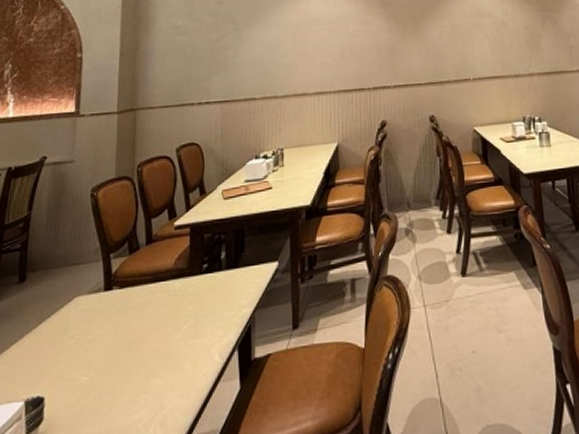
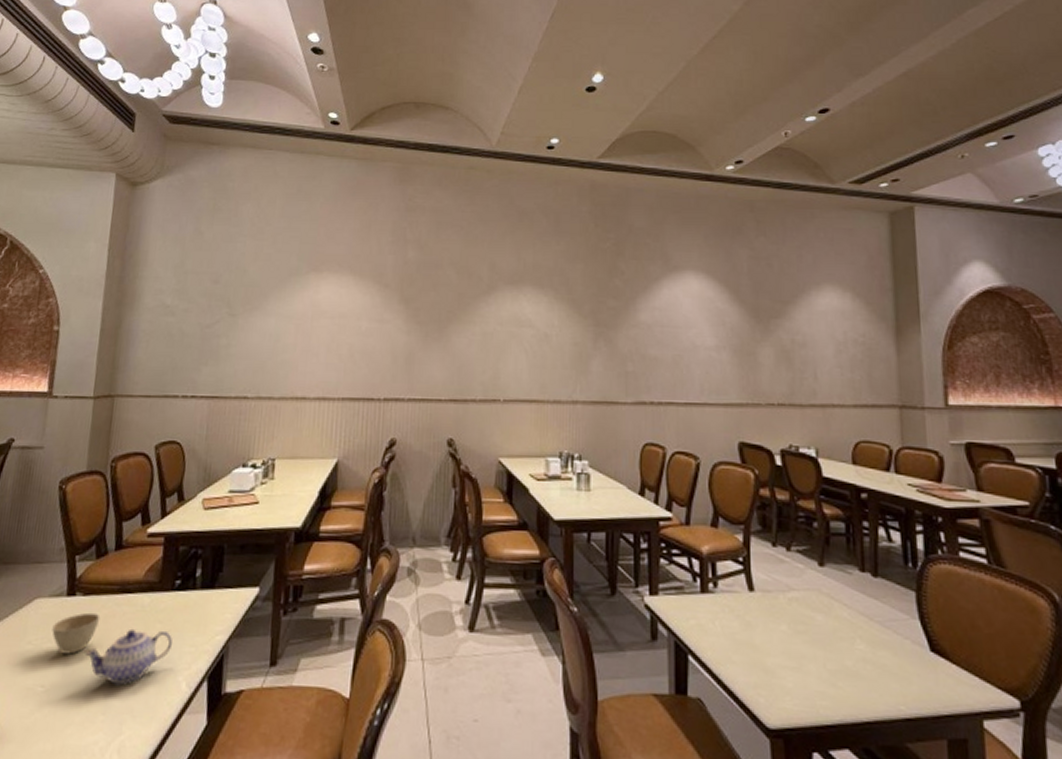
cup: none [92,302,137,344] -> present [52,612,101,655]
teapot: none [124,310,204,366] -> present [85,628,172,686]

